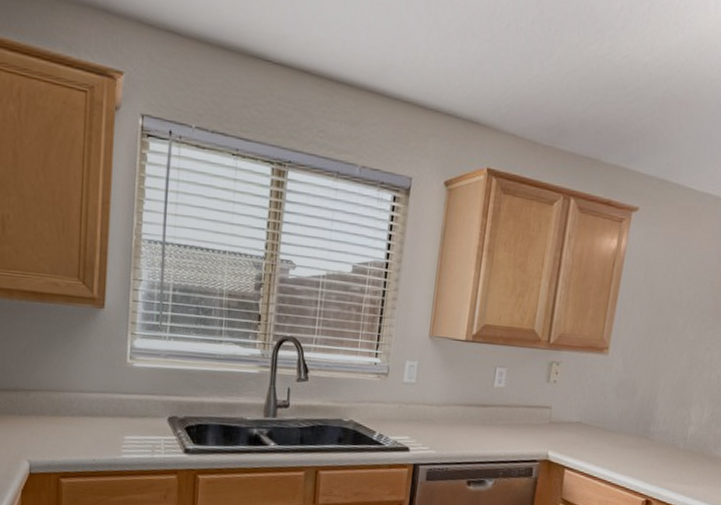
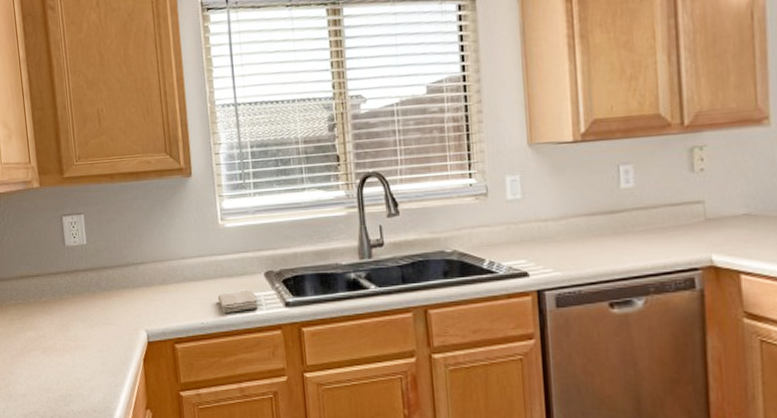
washcloth: none [114,432,157,453] -> present [217,290,259,313]

